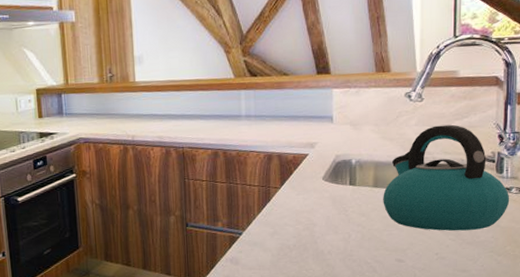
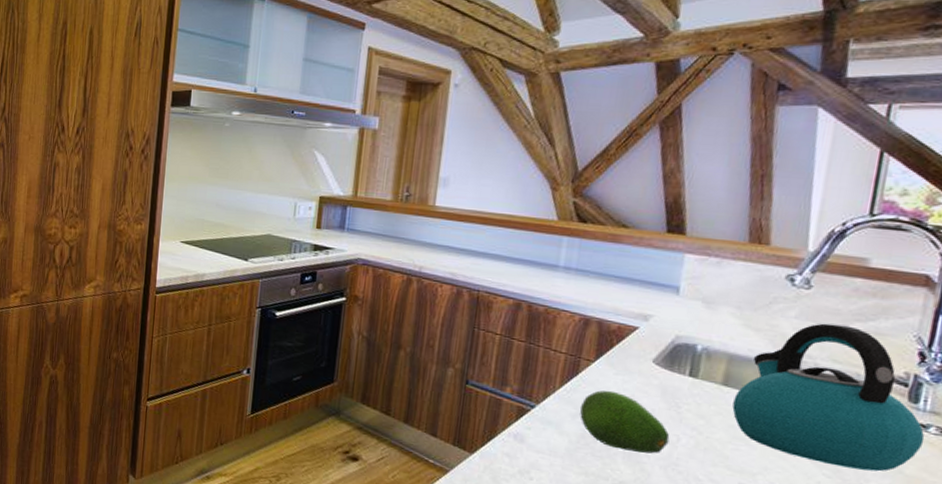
fruit: none [275,208,343,253] -> present [579,390,670,454]

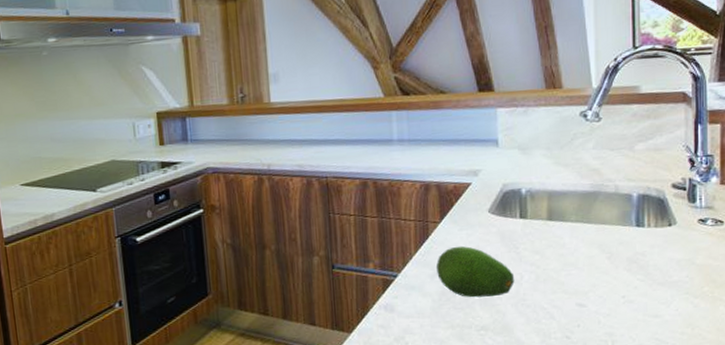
kettle: present [732,323,925,472] -> none [559,147,705,270]

